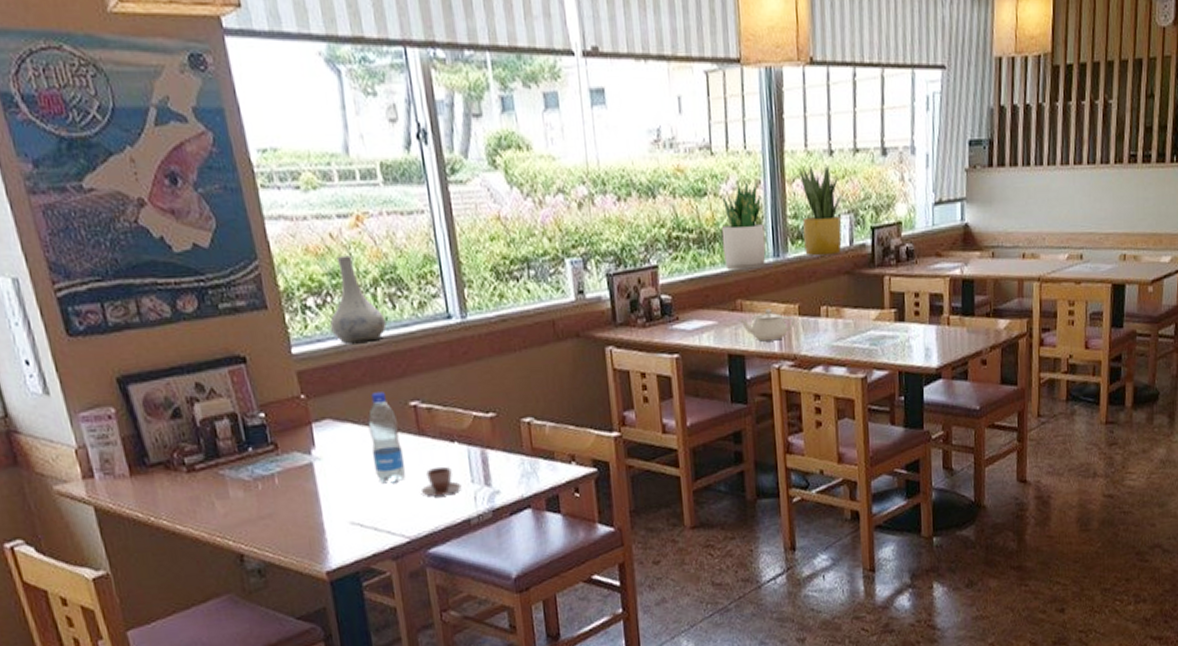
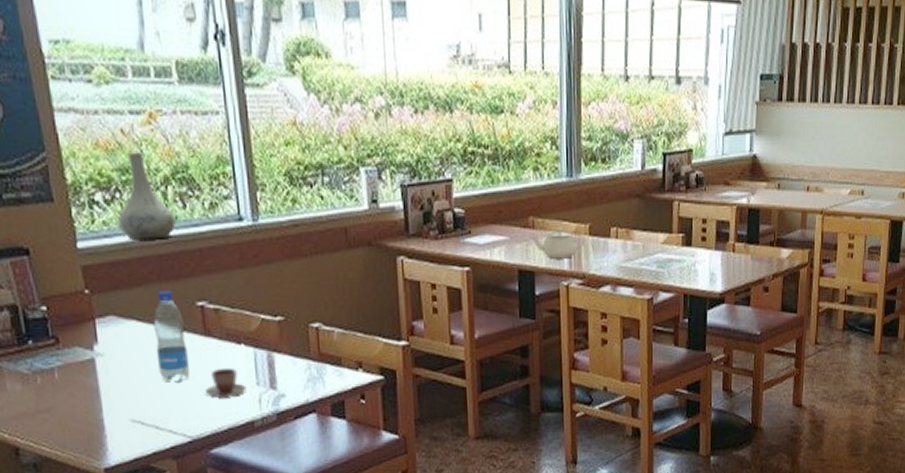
planter: present [721,181,766,270] -> none [516,102,559,187]
planter: present [798,164,845,256] -> none [594,89,639,178]

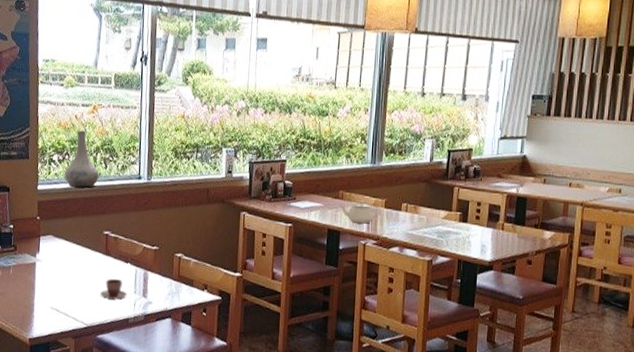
bottle: present [152,290,189,383] -> none [73,222,95,285]

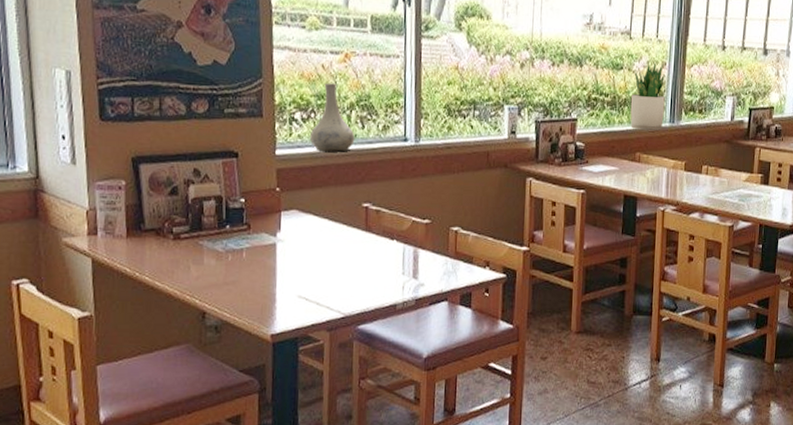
teacup: present [101,278,127,299] -> none [361,258,394,282]
planter: none [334,109,369,171] -> present [630,62,667,131]
teapot: present [339,200,382,224] -> none [636,162,682,189]

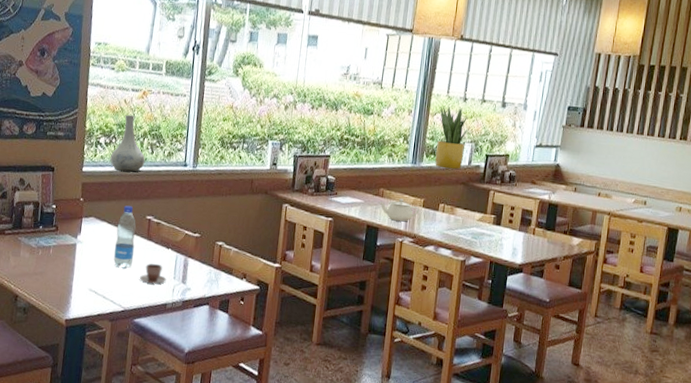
bottle: none [325,192,351,268] -> present [114,205,137,269]
teacup: none [361,258,394,282] -> present [140,263,167,284]
planter: present [630,62,667,131] -> none [377,110,412,170]
teapot: none [636,162,682,189] -> present [379,198,420,222]
planter: none [695,55,731,127] -> present [435,105,471,170]

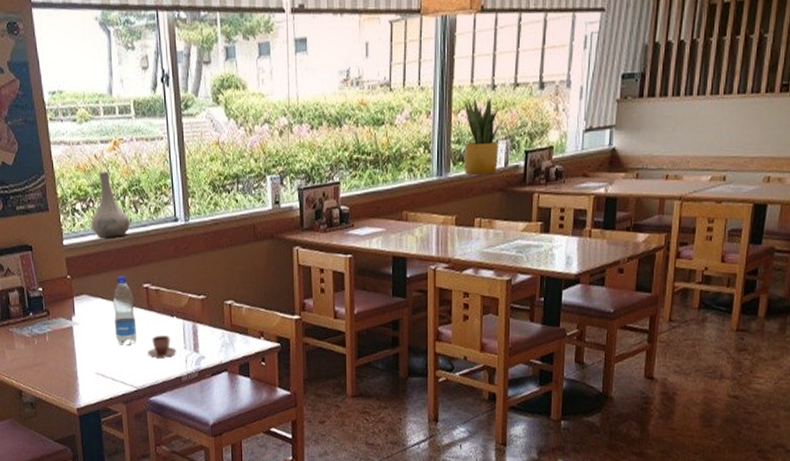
teapot: present [379,198,420,222] -> none [403,219,453,247]

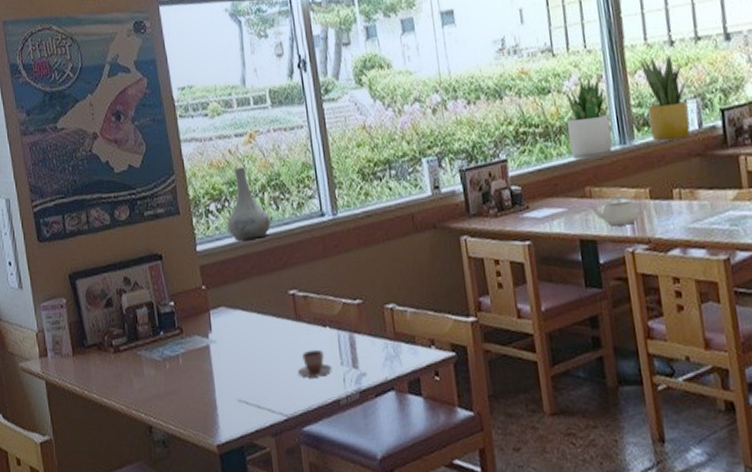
bottle: present [112,276,136,346] -> none [254,282,284,365]
planter: none [394,112,432,187] -> present [565,76,612,160]
teapot: none [403,219,453,247] -> present [588,194,648,226]

